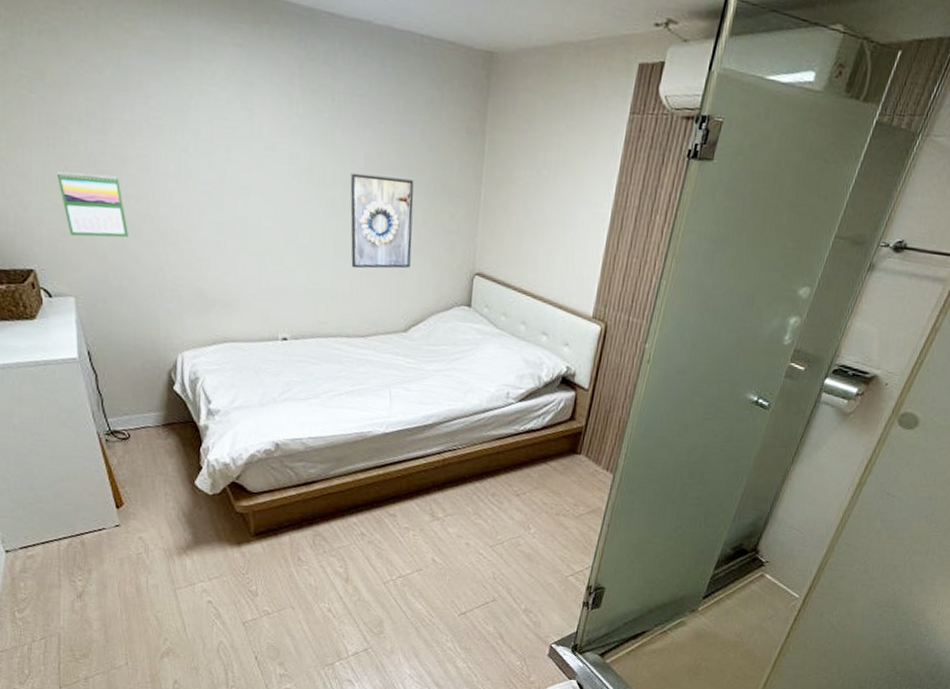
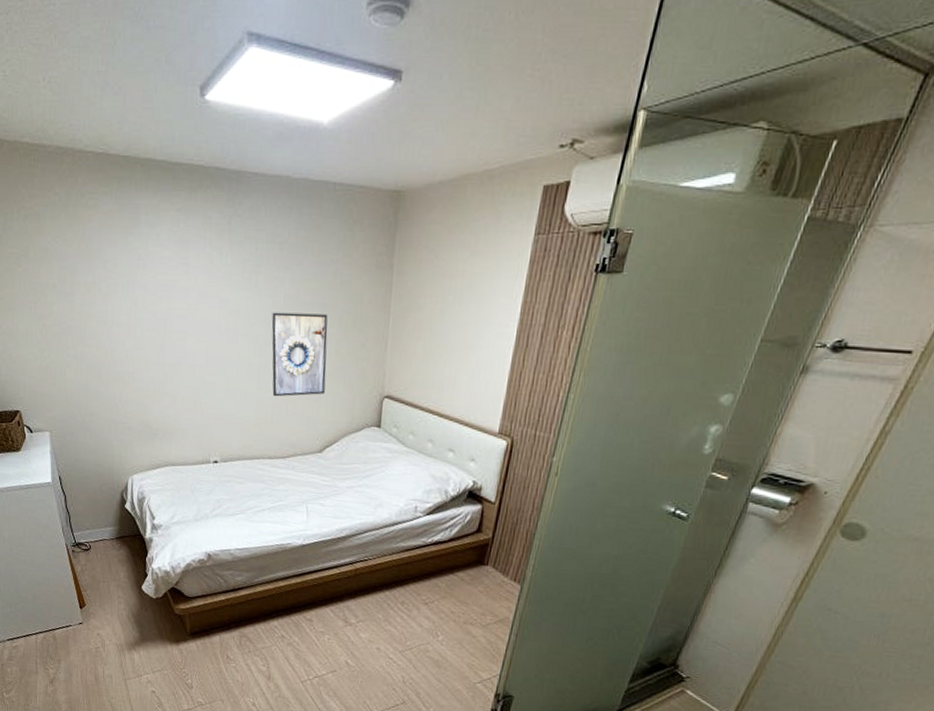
calendar: present [56,171,128,238] -> none [36,328,90,382]

